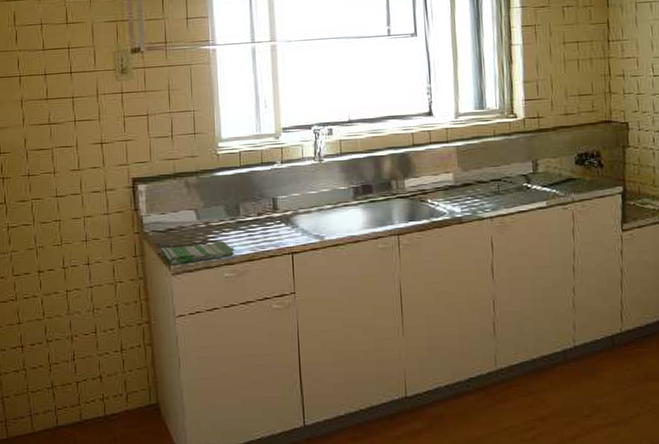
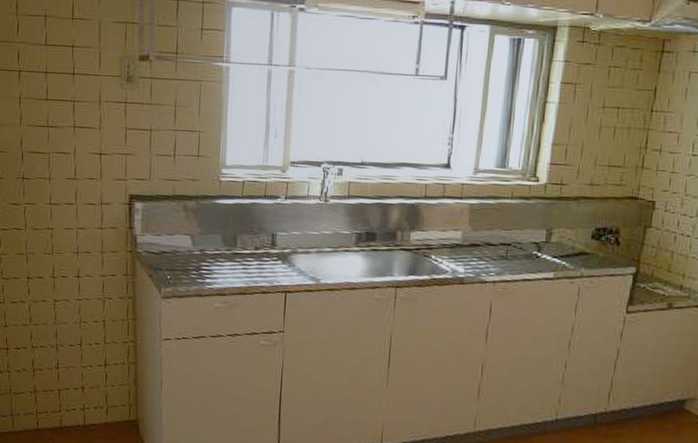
dish towel: present [161,241,235,265] -> none [153,269,228,289]

